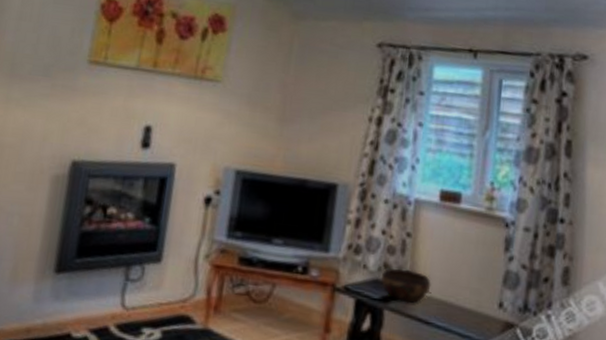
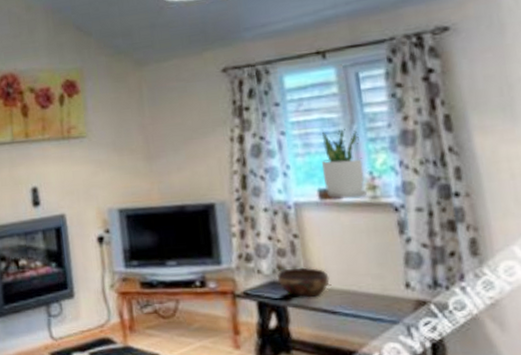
planter: none [447,130,490,206] -> present [321,128,368,199]

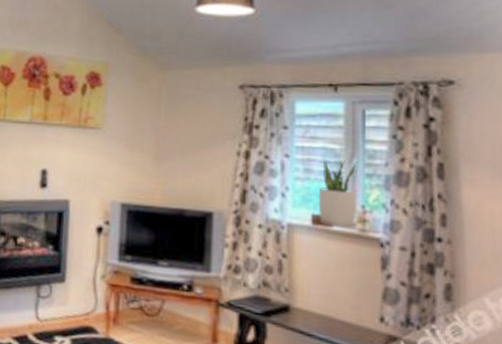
decorative bowl: present [278,267,330,298] -> none [262,286,310,317]

